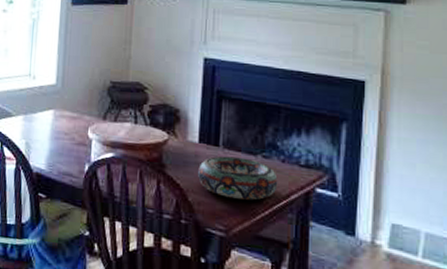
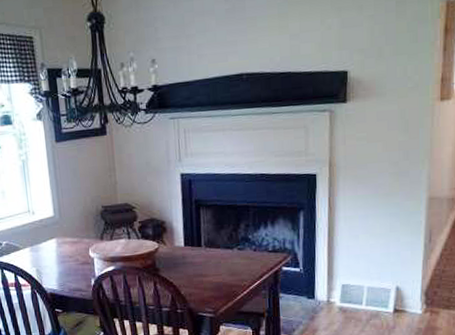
decorative bowl: present [198,156,278,201] -> none [186,252,252,286]

